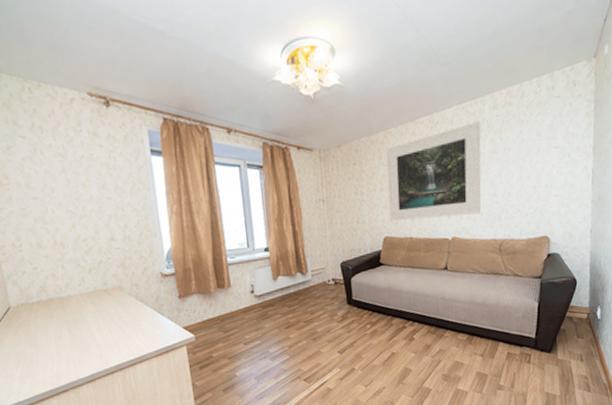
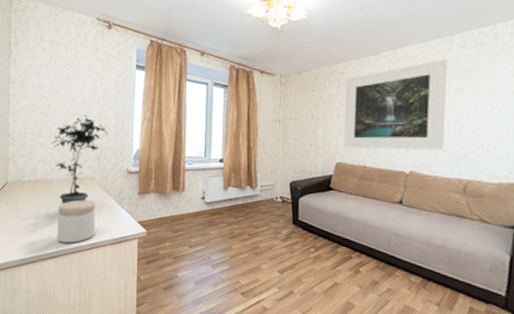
potted plant: none [58,215,130,323] -> present [51,114,108,205]
jar: none [83,312,136,364] -> present [57,200,96,243]

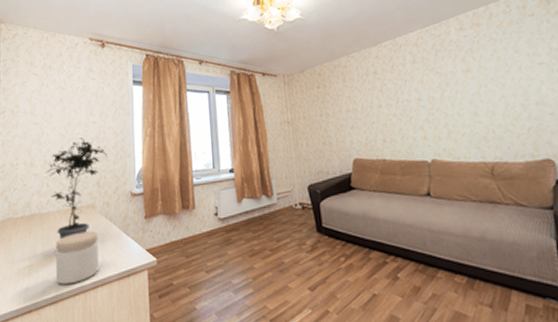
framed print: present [343,59,448,150] -> none [351,42,462,143]

